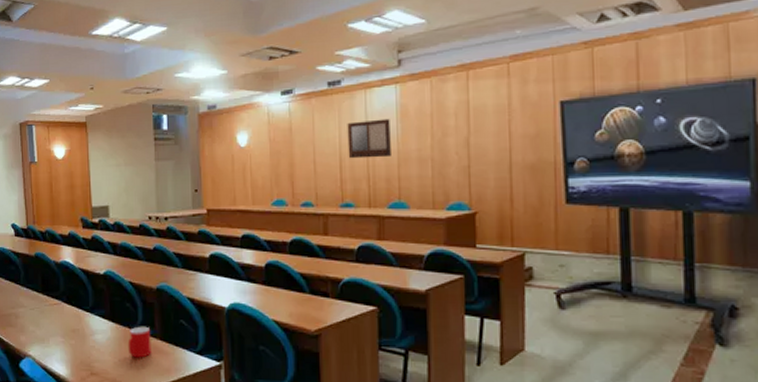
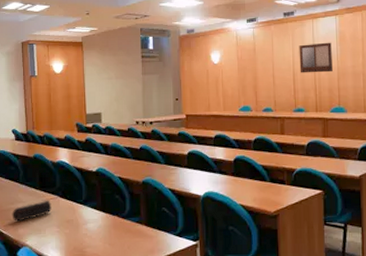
pencil case: none [13,305,55,329] -> present [12,200,52,222]
cup: present [127,326,151,358] -> none [116,214,137,242]

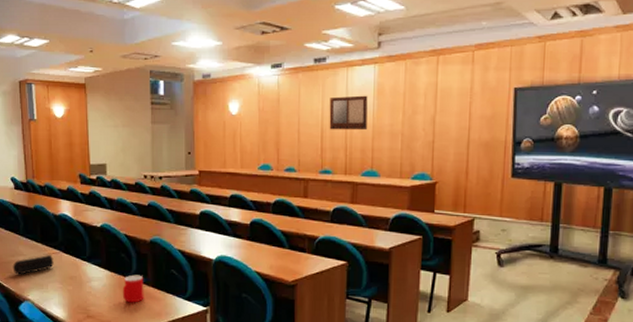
cup: none [116,214,137,242] -> present [122,274,144,303]

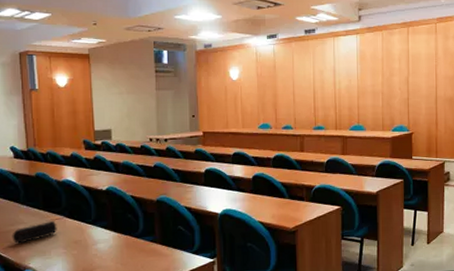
cup: present [122,274,144,303] -> none [129,233,152,262]
writing board: present [329,95,368,131] -> none [319,61,353,92]

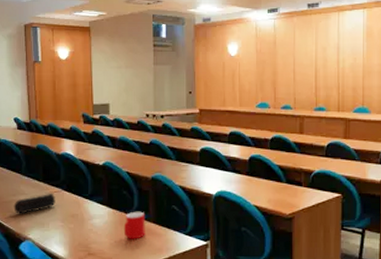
cup: none [129,233,152,262] -> present [123,211,145,239]

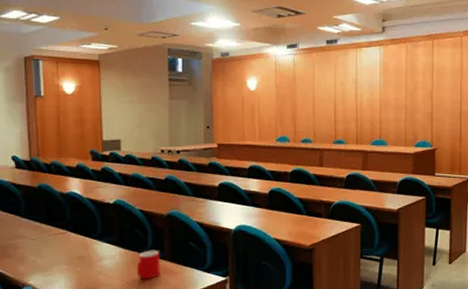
pencil case: present [13,193,56,214] -> none [10,234,60,259]

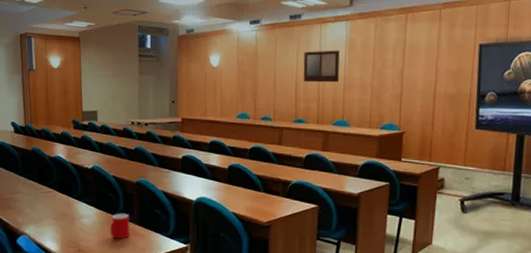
writing board: none [341,73,375,104] -> present [303,50,340,83]

